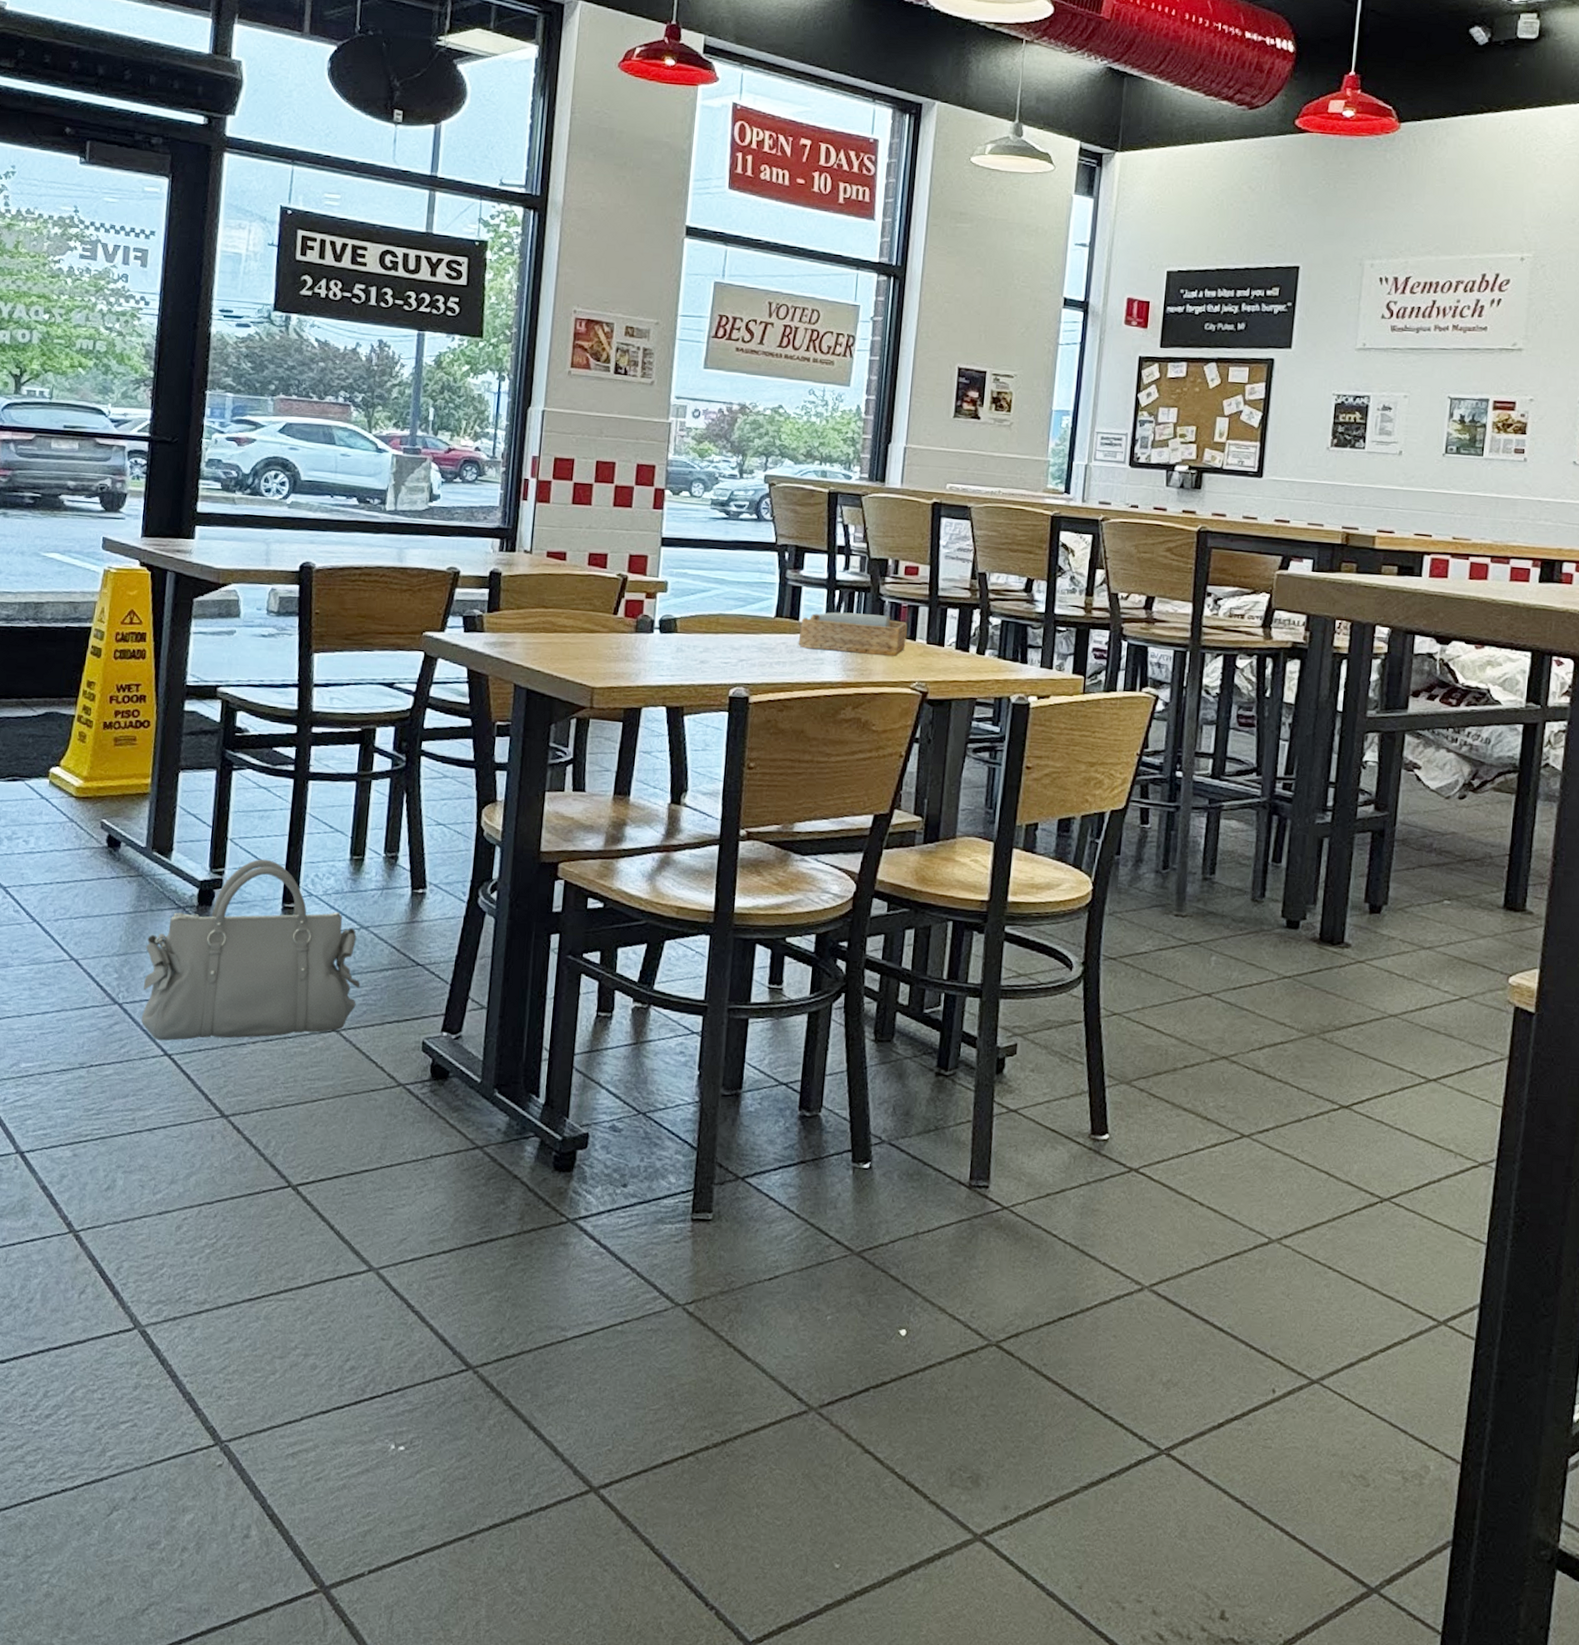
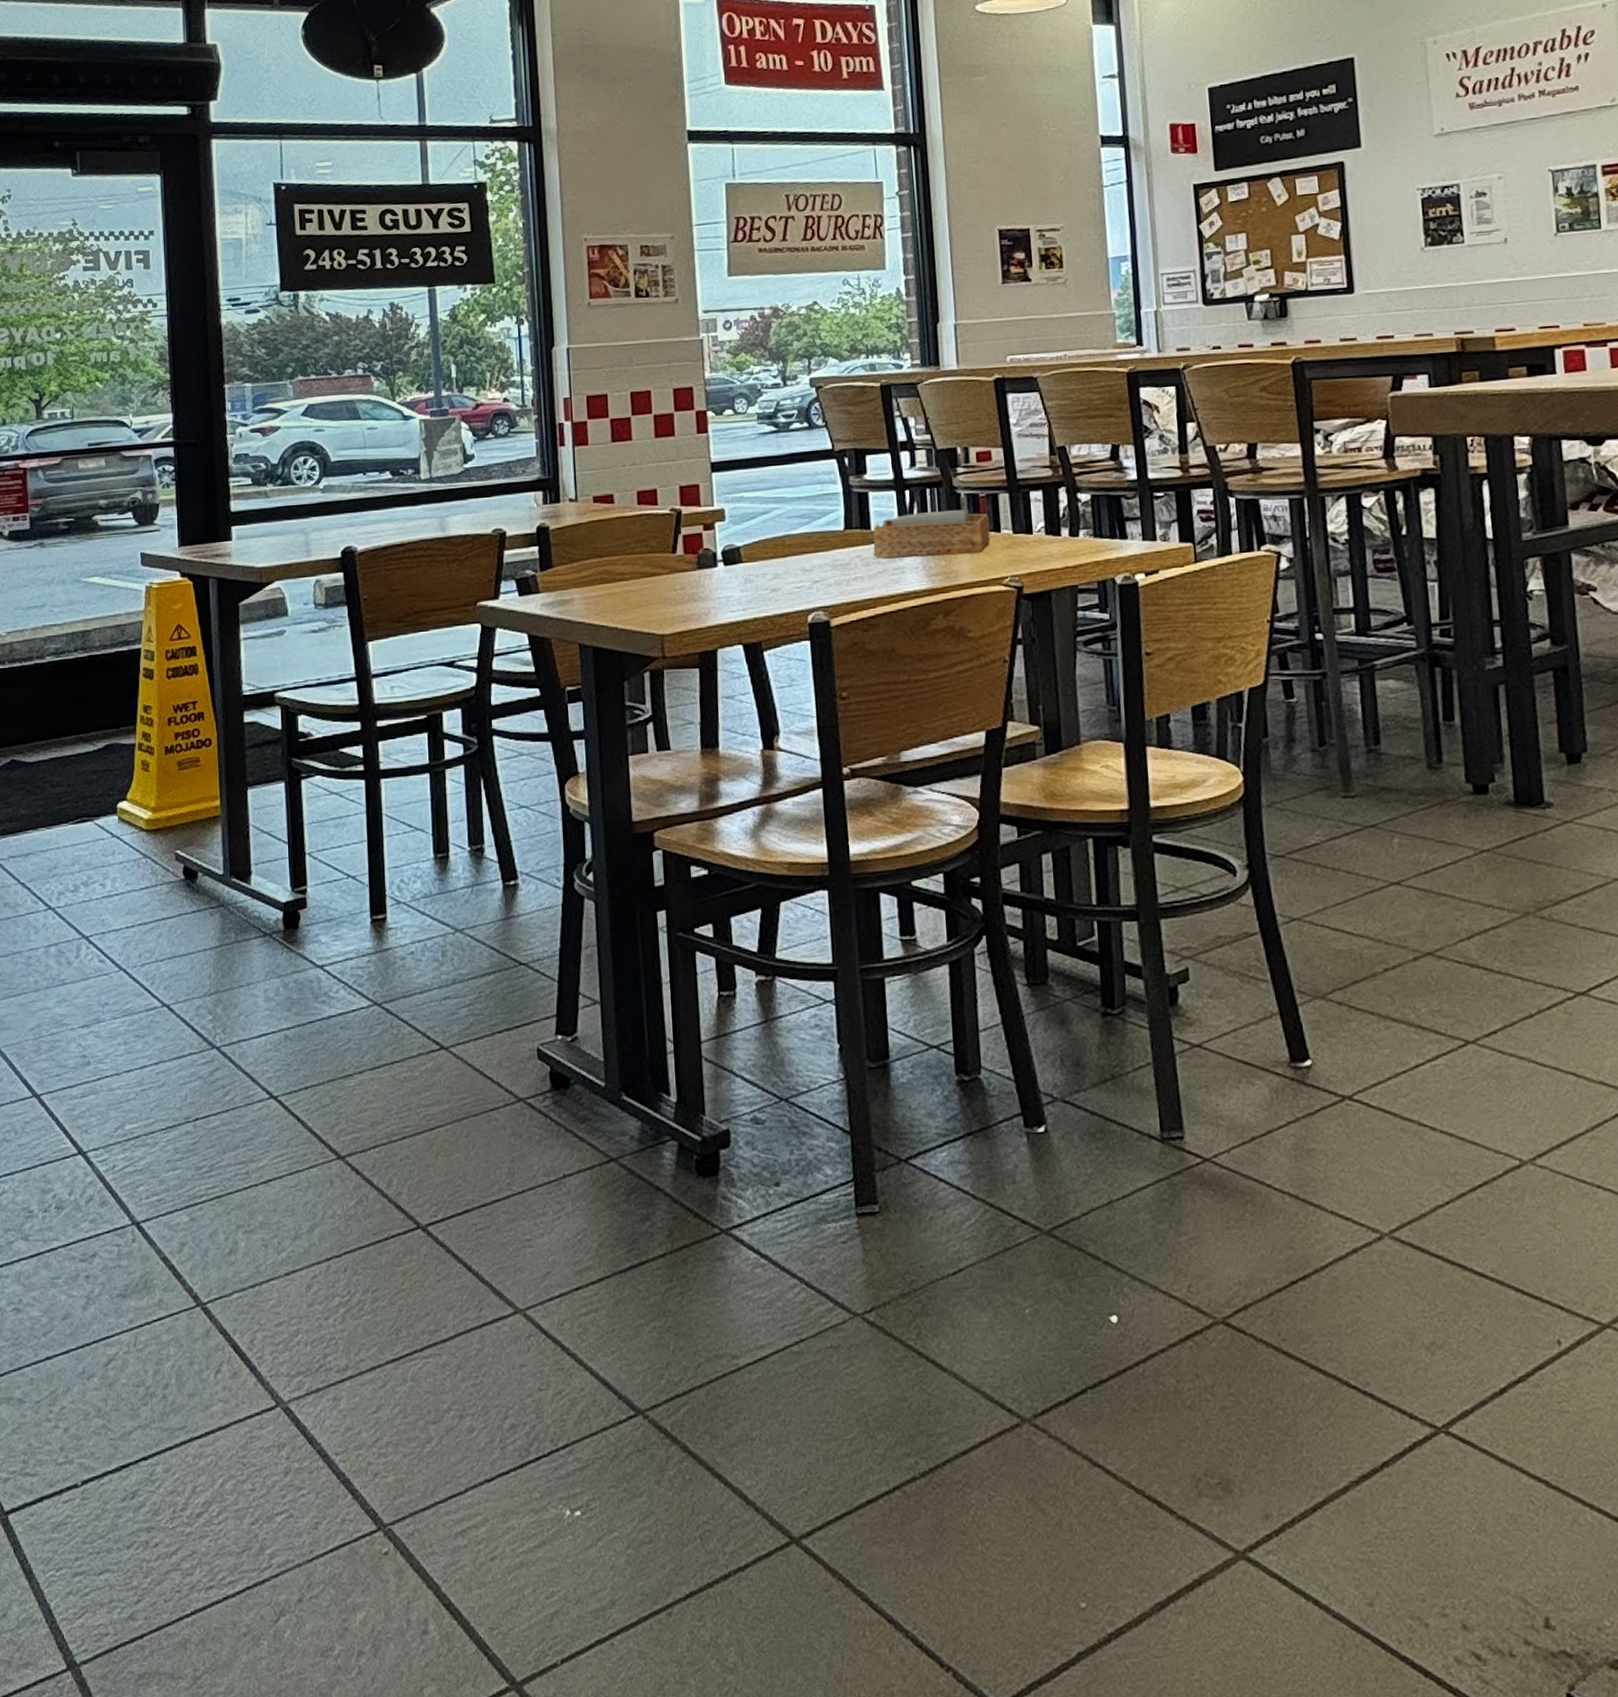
shoulder bag: present [141,859,361,1041] -> none [236,870,463,1083]

